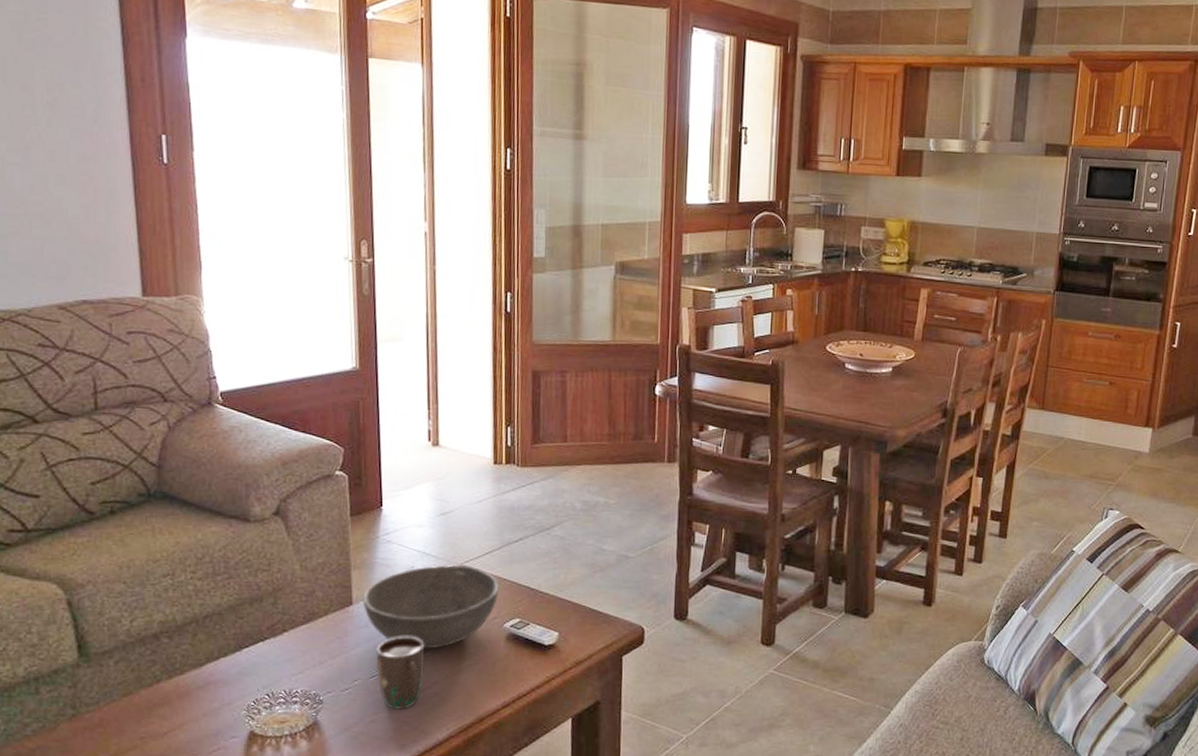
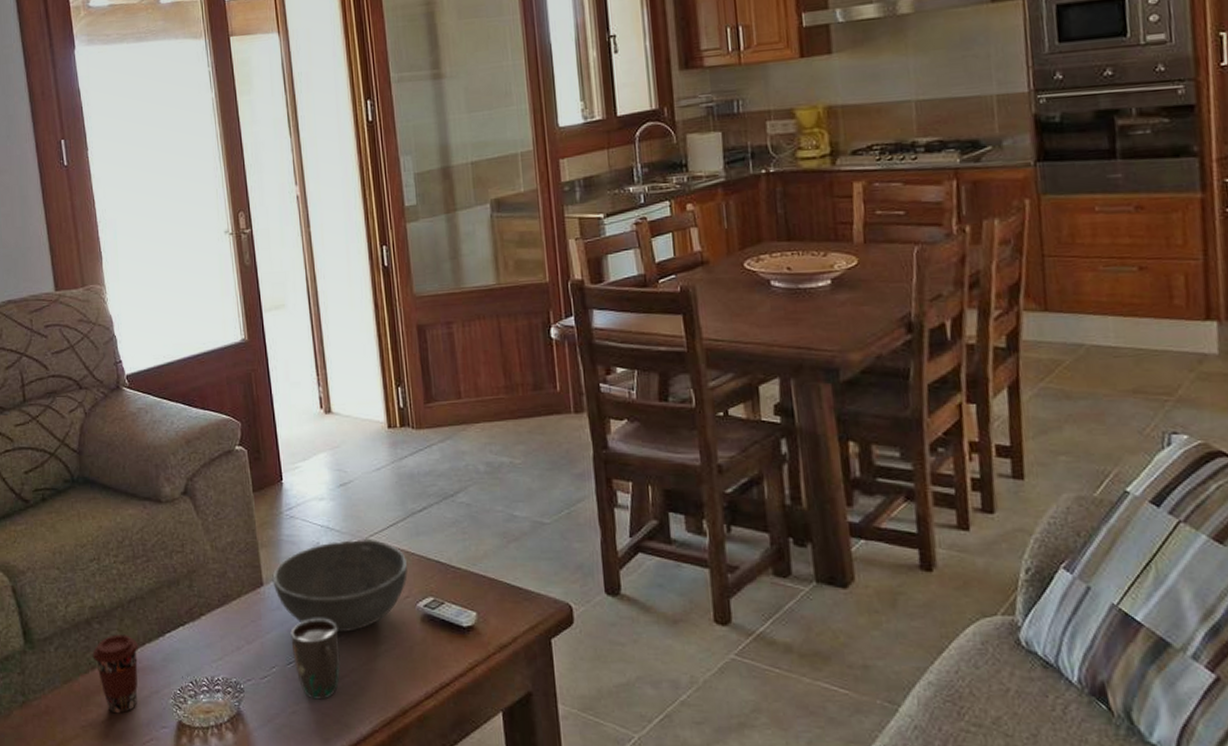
coffee cup: none [158,649,213,725] -> present [92,634,139,714]

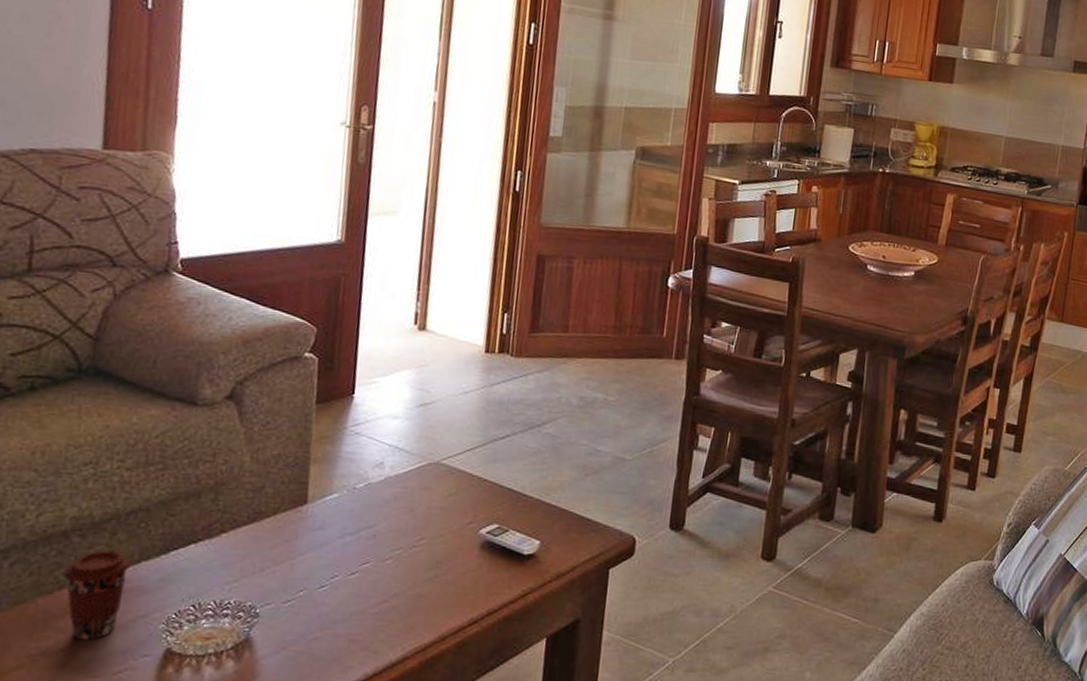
bowl: present [272,540,408,633] -> none [319,461,479,557]
mug: present [290,618,341,700] -> none [327,540,386,626]

